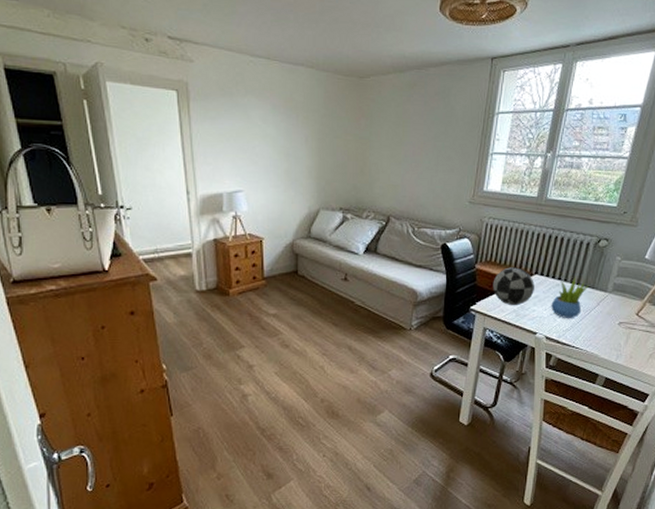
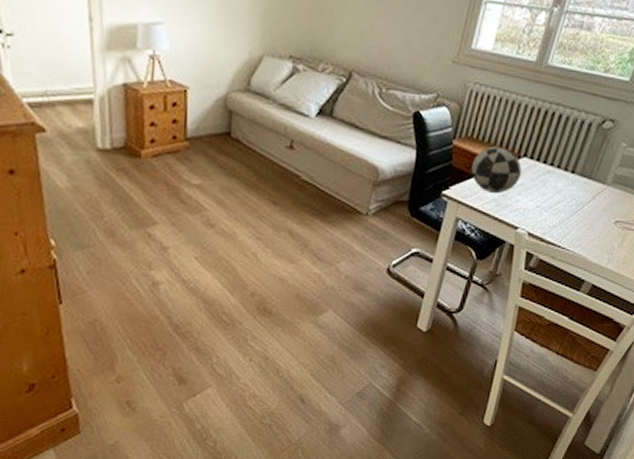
succulent plant: present [551,276,590,318] -> none [538,162,587,213]

